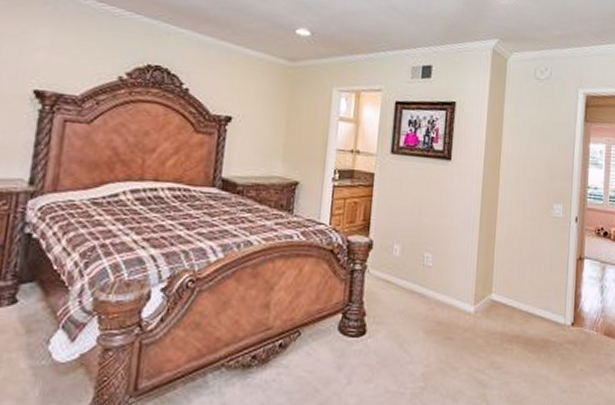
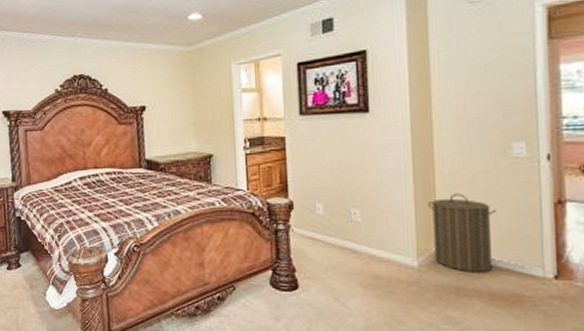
laundry hamper: none [487,244,538,320] -> present [427,193,497,273]

